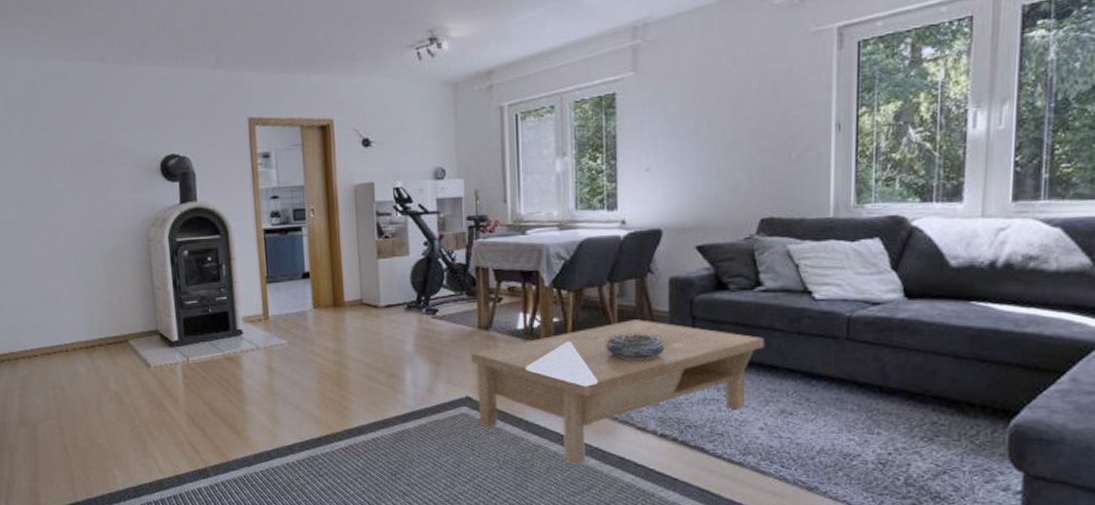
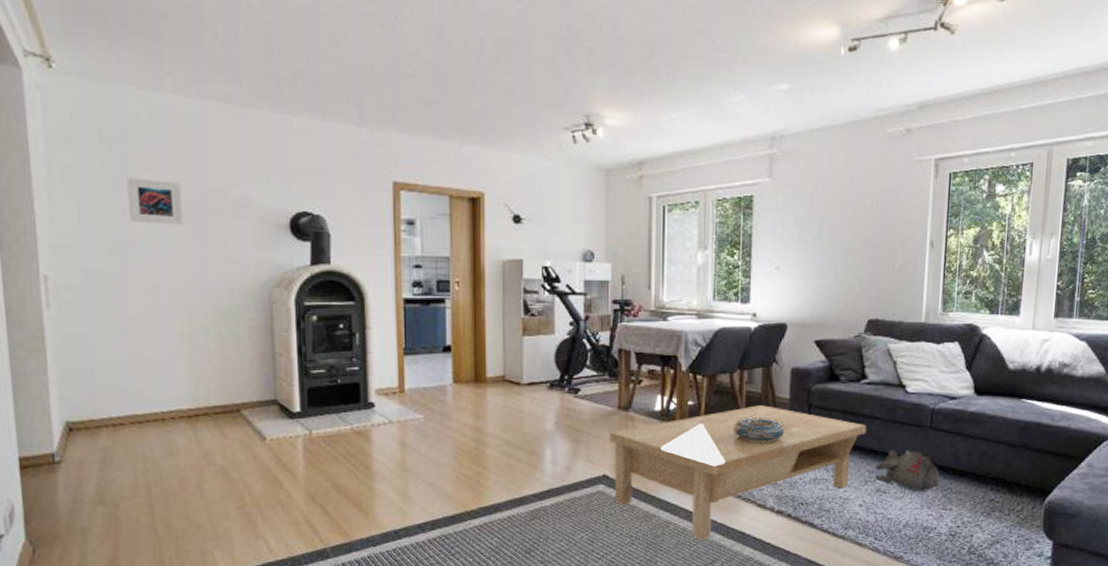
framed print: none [27,138,74,178] -> present [126,178,183,225]
plush toy: none [777,365,862,413] -> present [875,450,940,492]

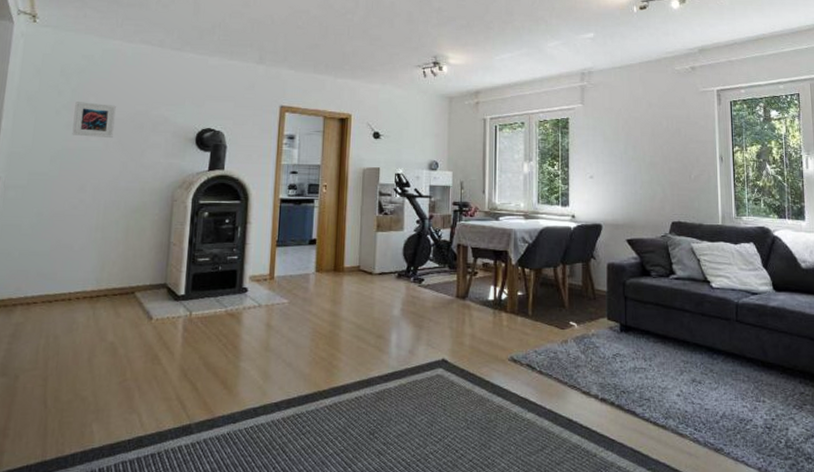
coffee table: present [609,405,866,541] -> none [448,297,678,427]
decorative bowl: present [734,418,785,442] -> none [559,308,605,331]
plush toy: present [875,450,940,492] -> none [689,342,751,383]

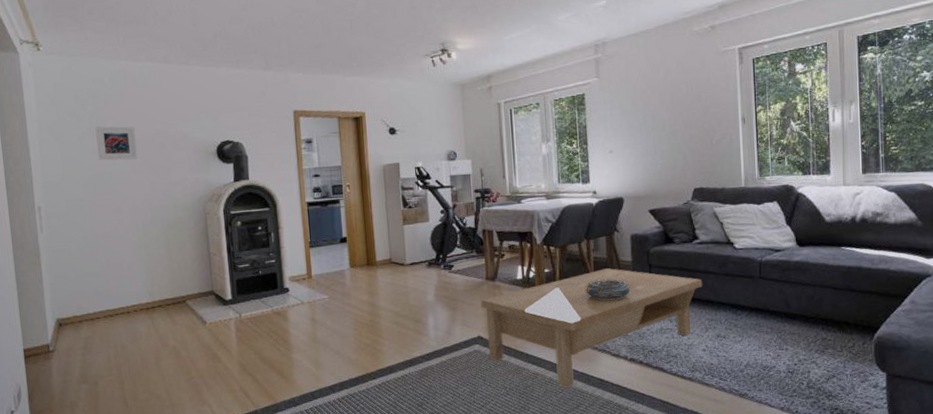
coffee table: none [448,297,678,427] -> present [480,268,702,389]
decorative bowl: none [559,308,605,331] -> present [585,279,631,300]

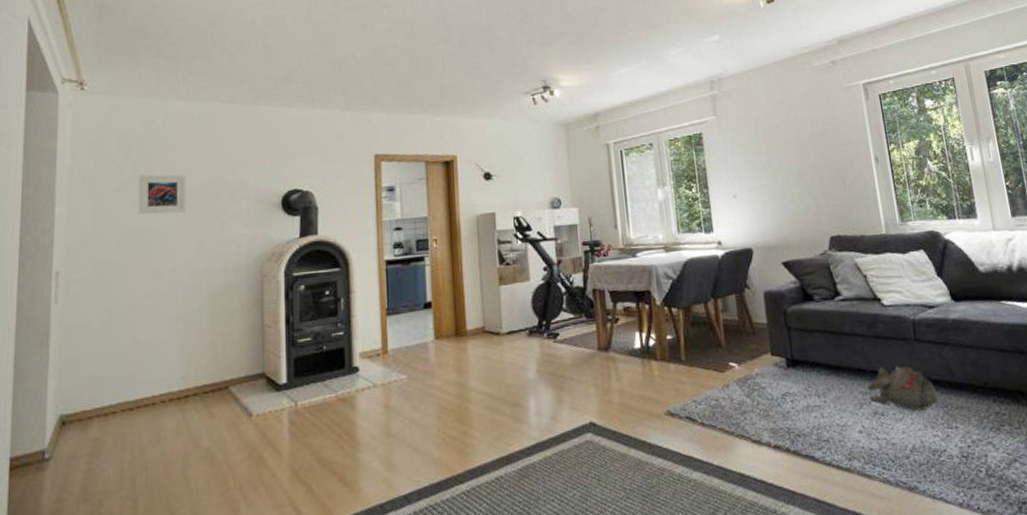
coffee table: present [480,268,702,389] -> none [591,332,851,488]
decorative bowl: present [585,279,631,300] -> none [715,346,769,373]
plush toy: none [713,299,774,335] -> present [867,366,938,411]

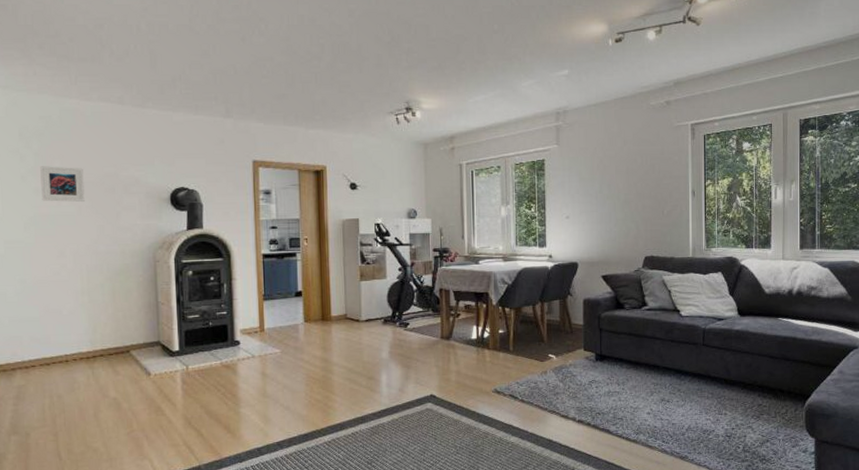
plush toy: present [867,366,938,411] -> none [658,364,714,400]

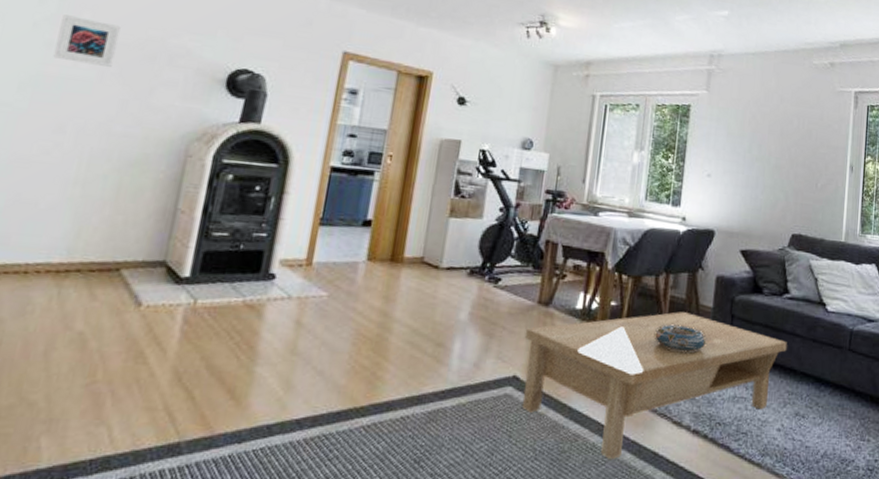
coffee table: none [434,331,649,449] -> present [521,312,787,460]
decorative bowl: none [538,341,581,362] -> present [654,324,707,352]

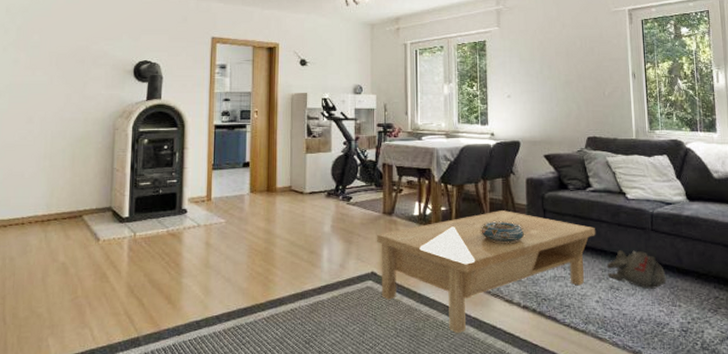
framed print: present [53,14,121,67] -> none [19,39,58,72]
plush toy: none [794,371,858,419] -> present [606,250,666,289]

